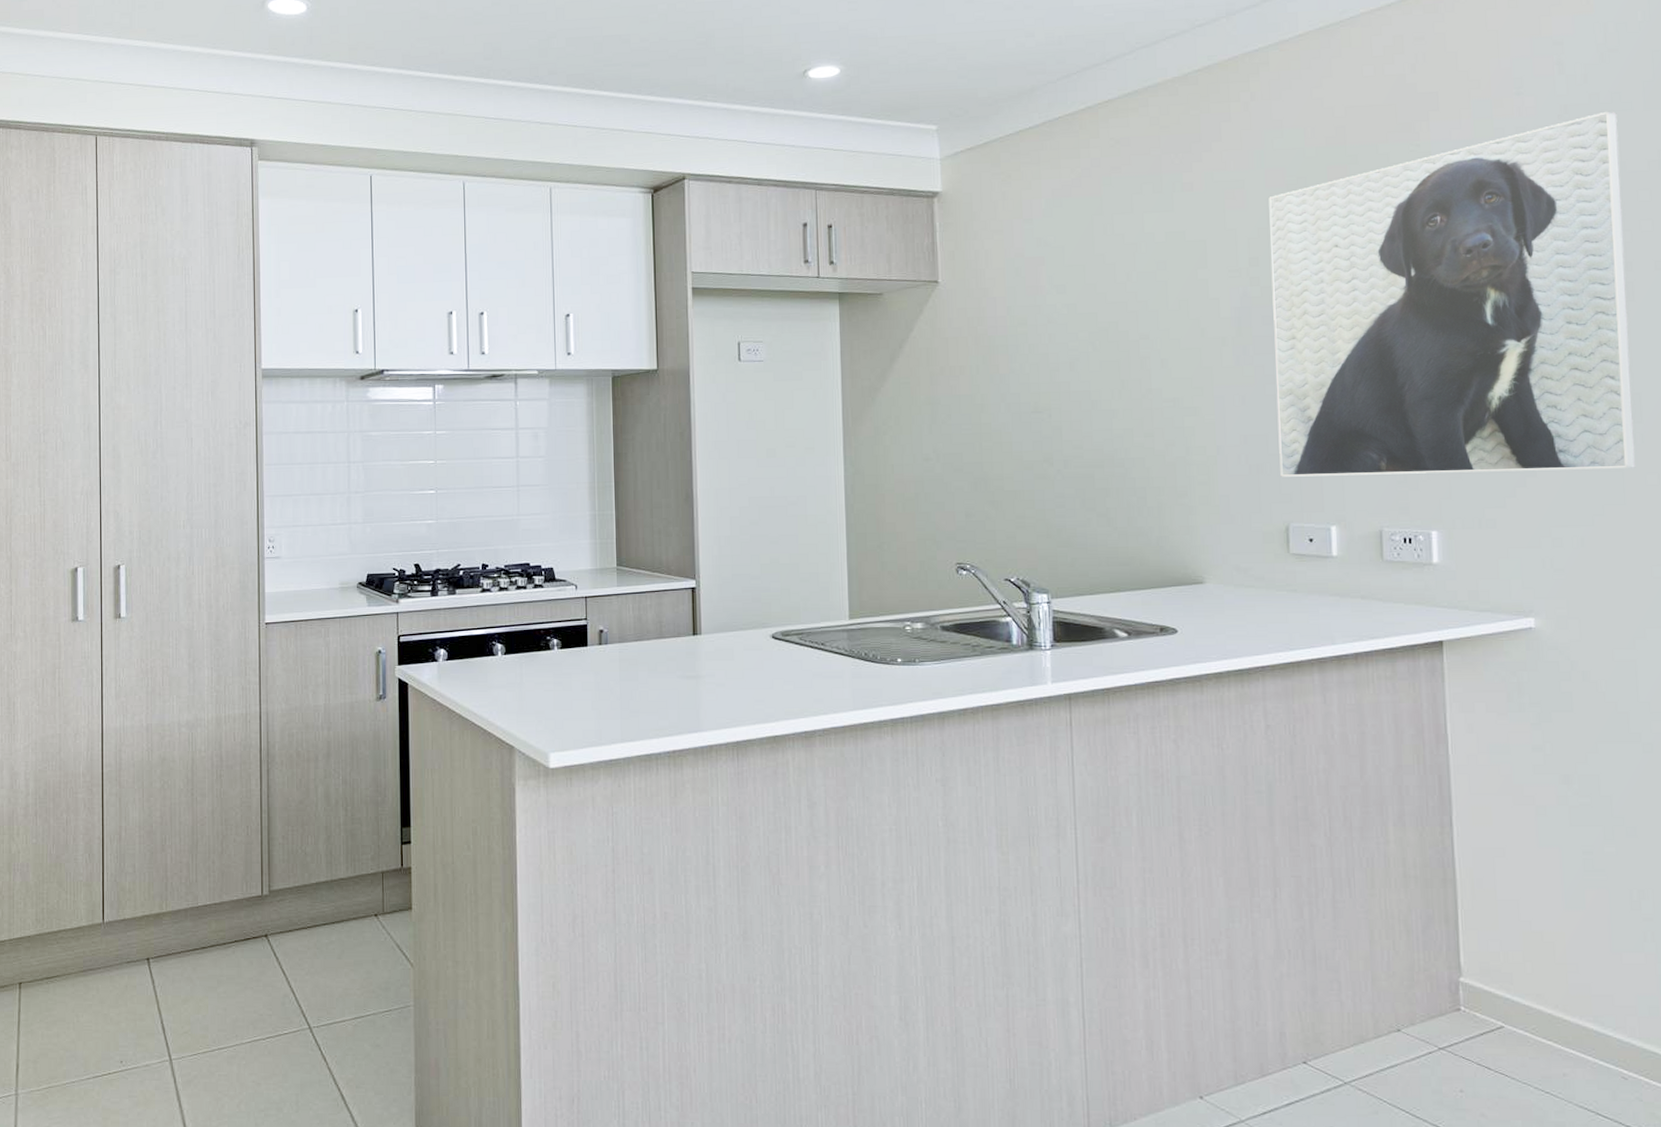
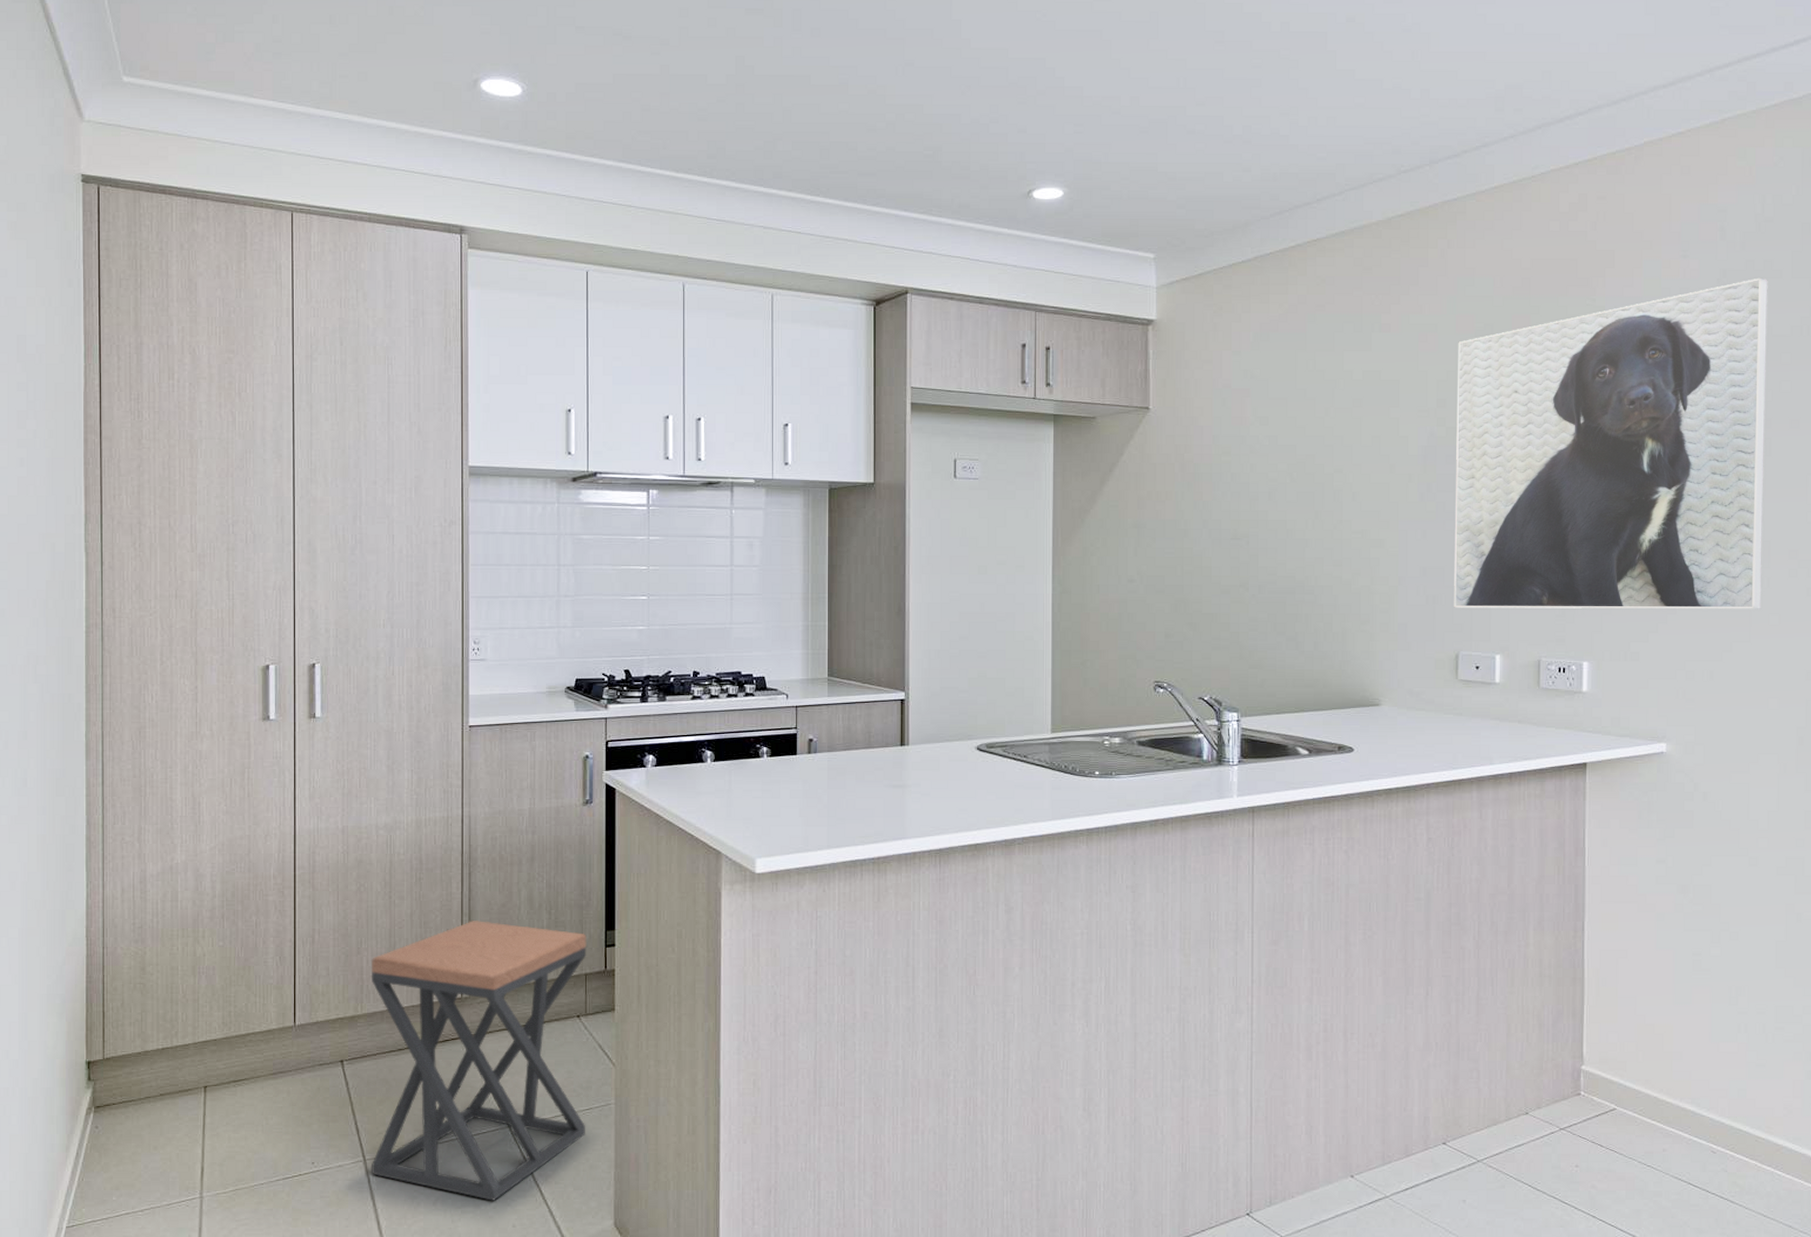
stool: none [174,818,385,1104] -> present [370,921,587,1201]

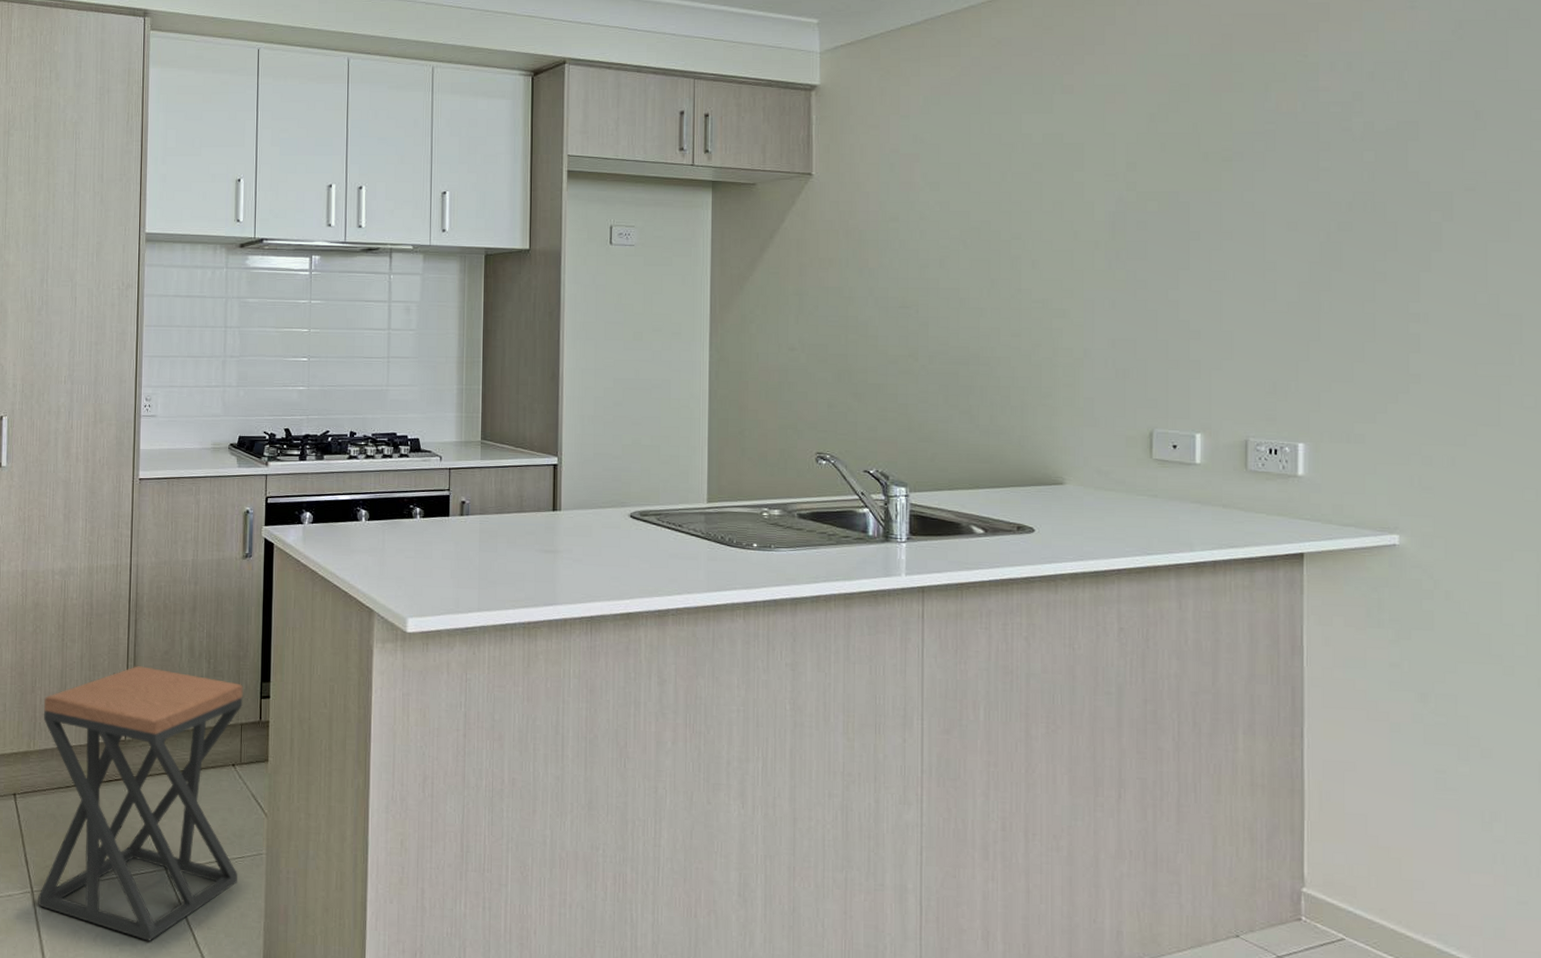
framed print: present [1454,277,1768,609] -> none [1147,28,1514,390]

